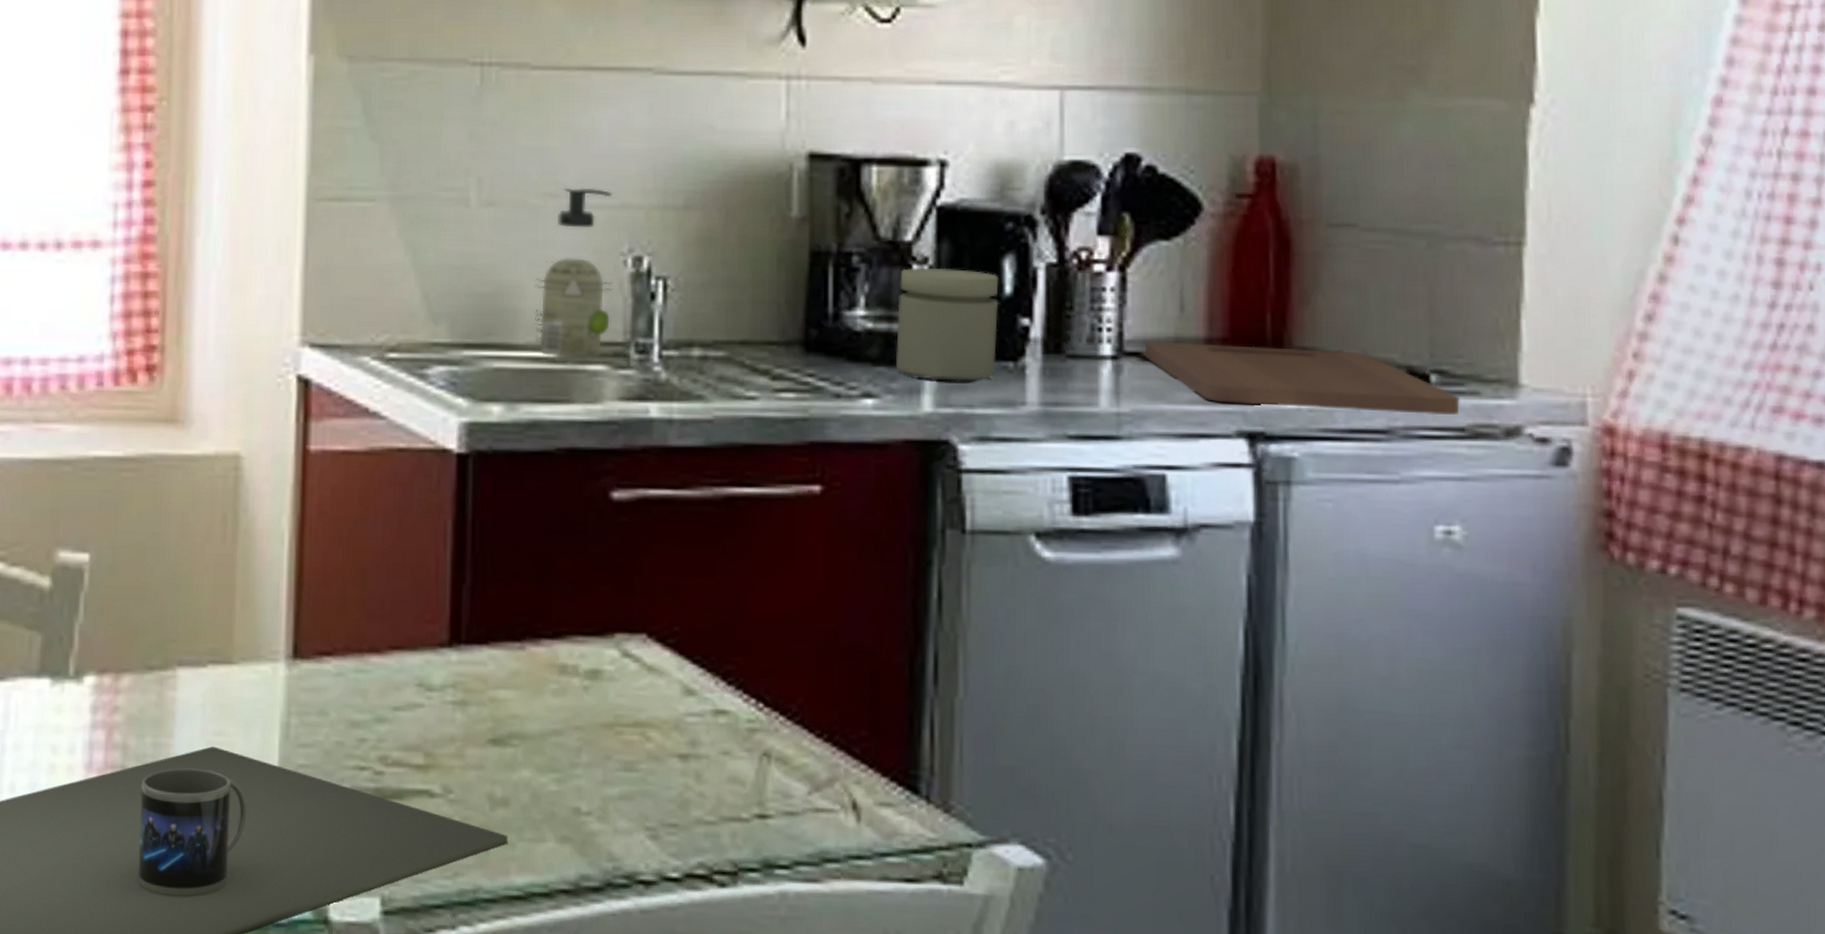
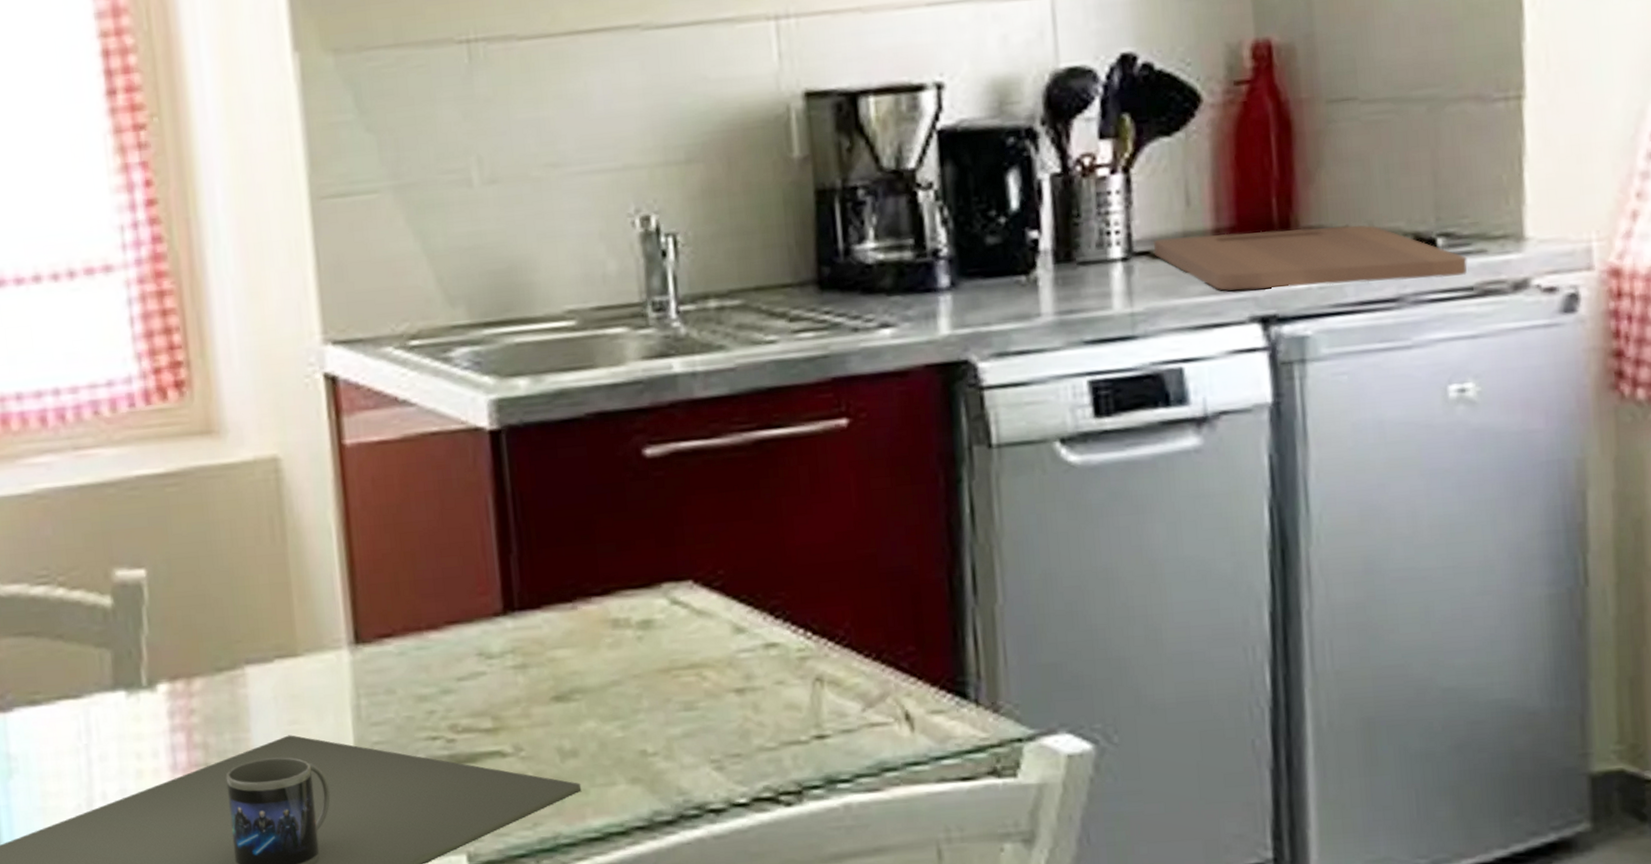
soap dispenser: present [534,187,613,358] -> none [545,152,625,326]
jar: present [896,267,999,382] -> none [906,189,1009,303]

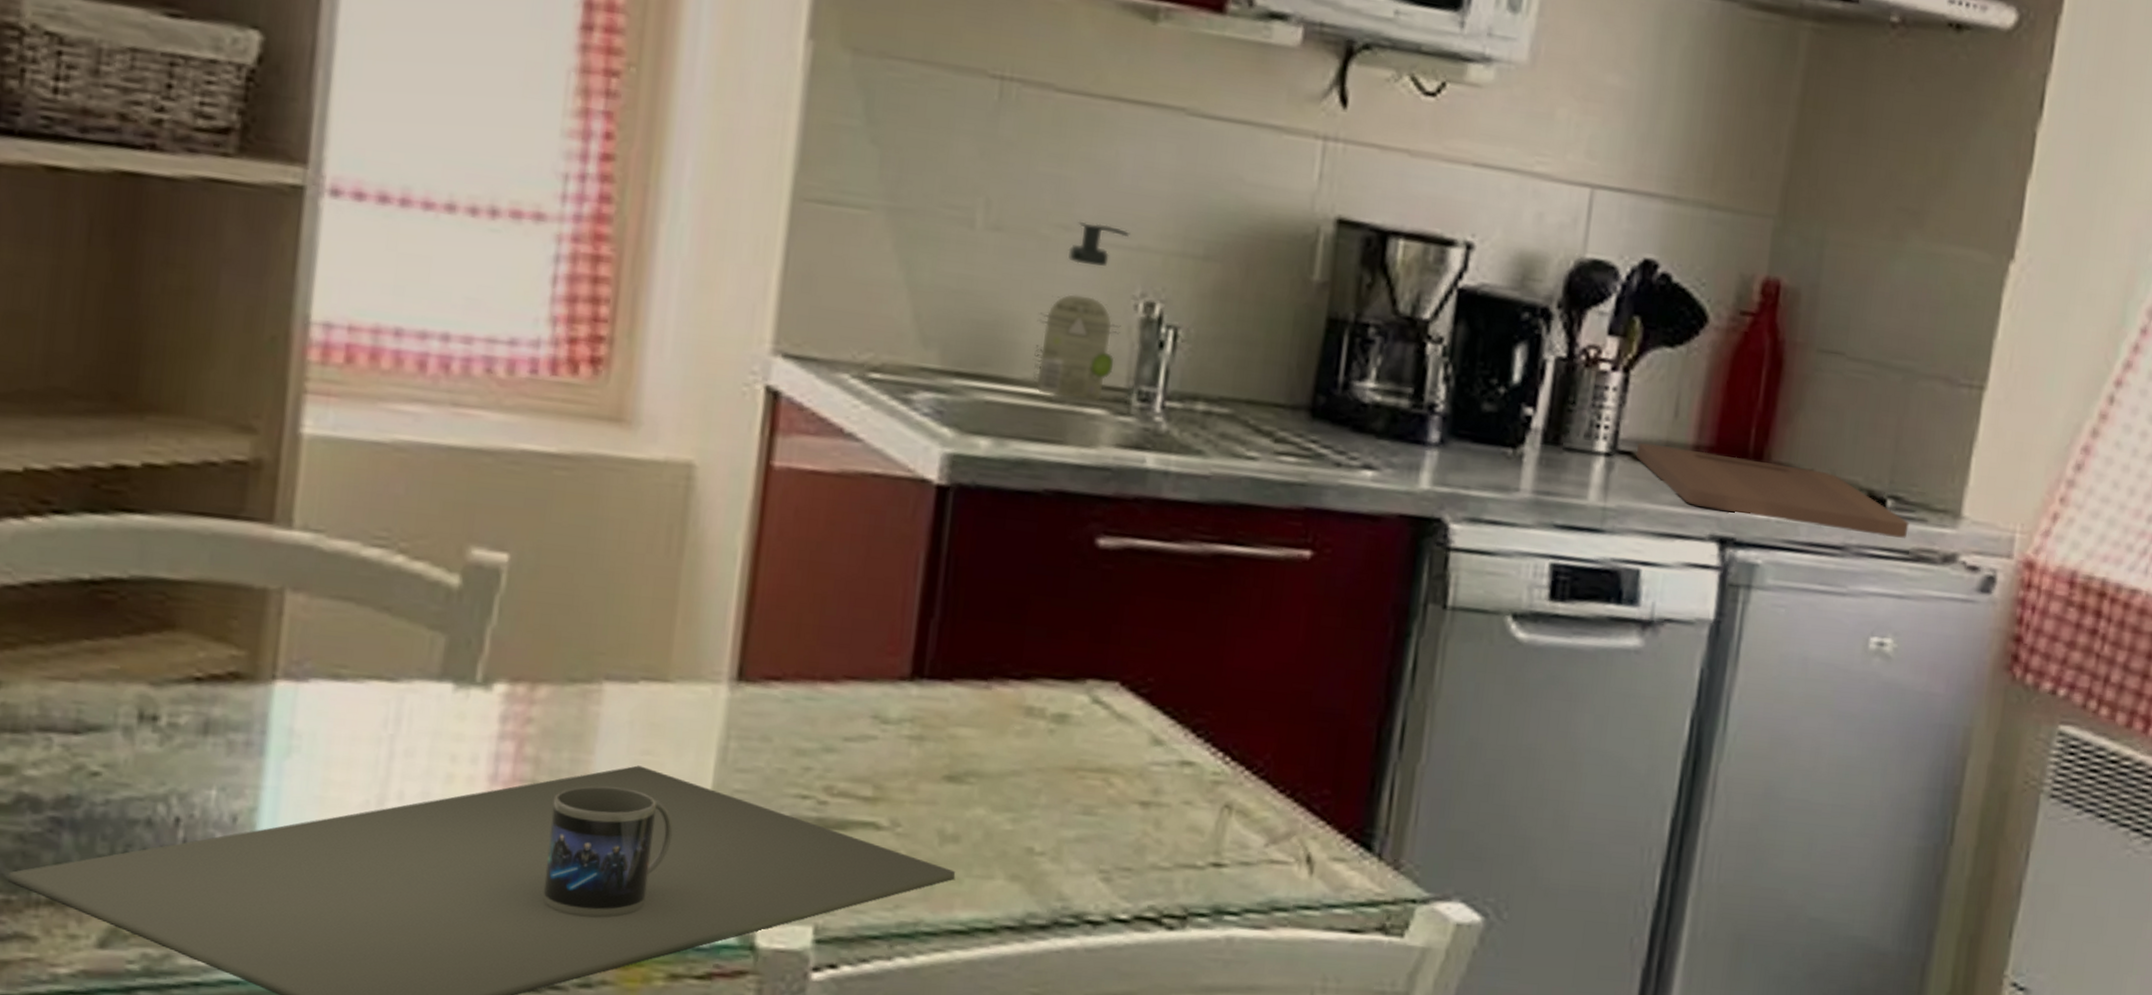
soap dispenser: none [545,152,625,326] -> present [1031,221,1130,402]

